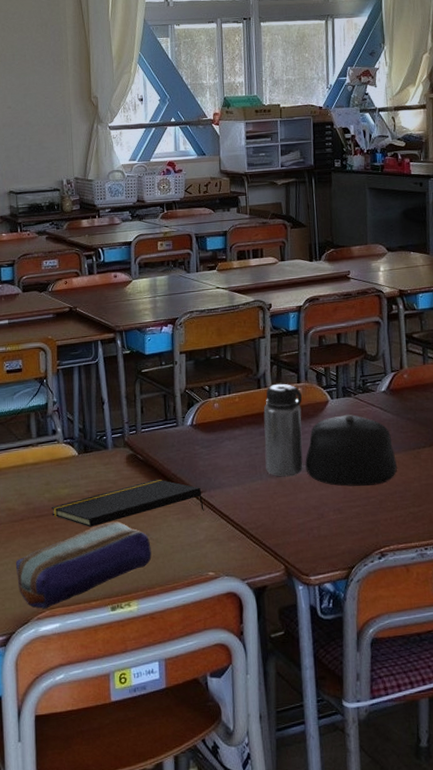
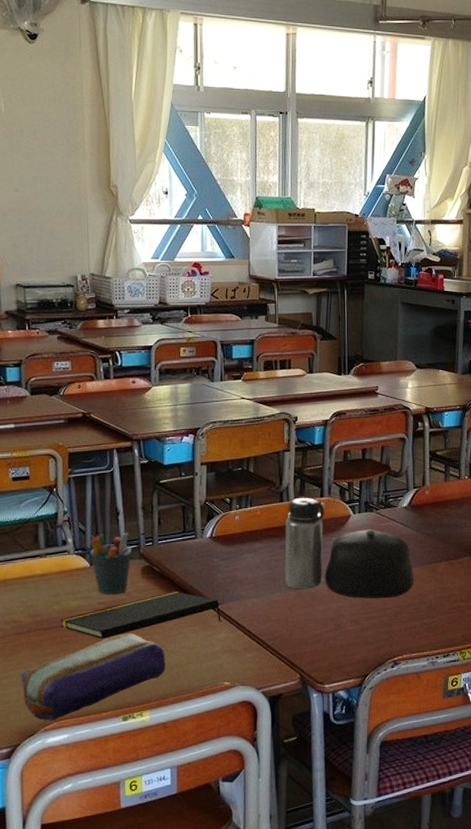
pen holder: none [78,421,117,483] -> present [90,532,132,595]

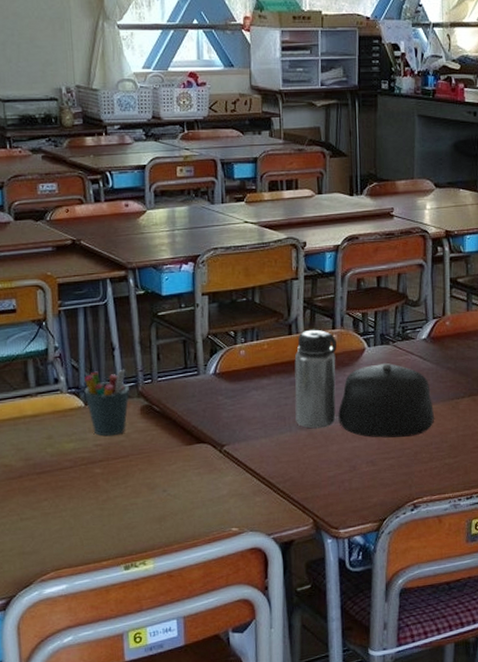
pencil case: present [21,633,166,720] -> none [14,477,169,570]
notepad: present [60,591,221,639] -> none [54,431,228,484]

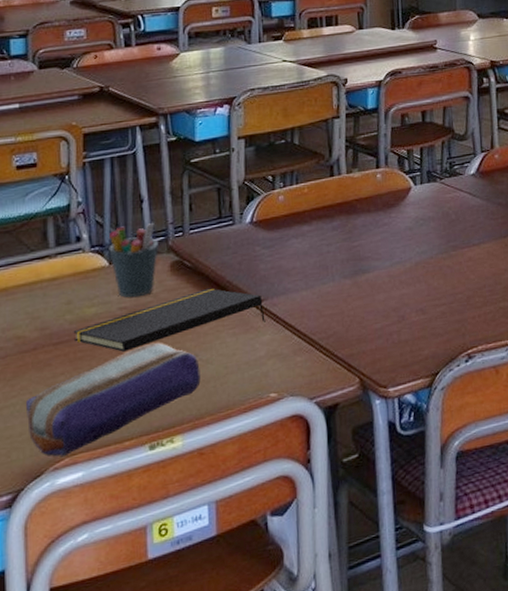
pencil case: none [14,477,169,570] -> present [25,342,201,456]
notepad: none [54,431,228,484] -> present [73,288,265,352]
water bottle: present [294,329,434,438] -> none [336,169,486,283]

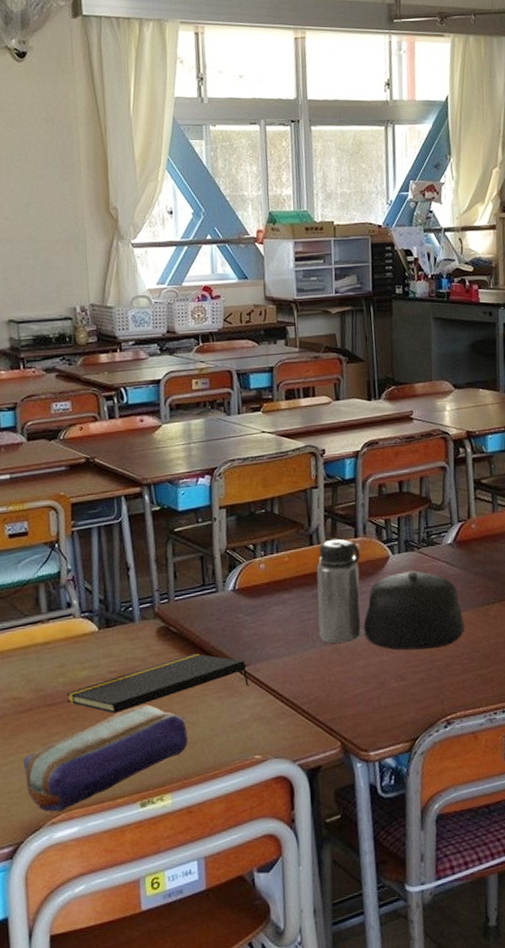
pen holder: present [109,222,158,298] -> none [98,589,145,662]
water bottle: none [336,169,486,283] -> present [316,538,464,651]

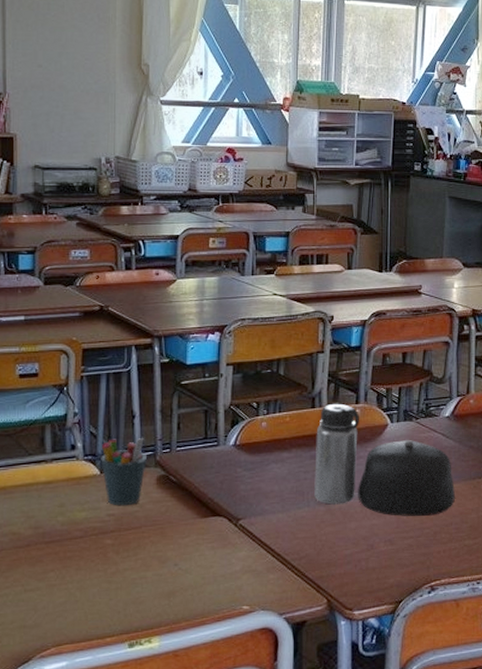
pencil case: present [23,705,188,812] -> none [17,549,179,646]
notepad: present [66,653,249,714] -> none [64,503,242,555]
pen holder: none [98,589,145,662] -> present [101,437,147,506]

